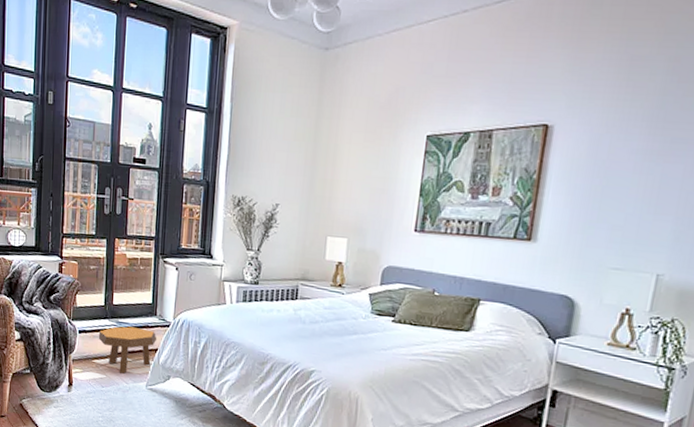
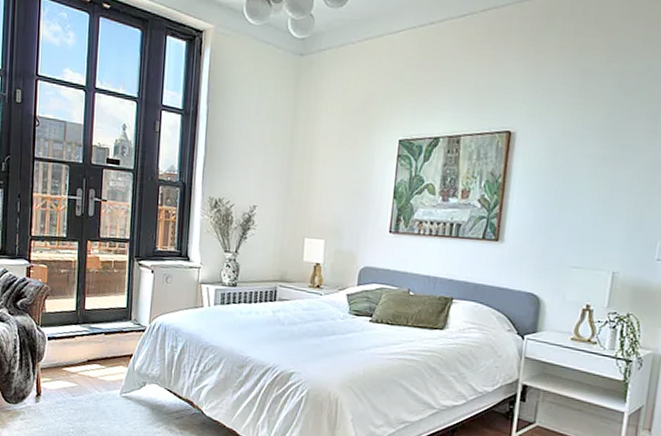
footstool: present [98,326,157,374] -> none [69,332,132,382]

